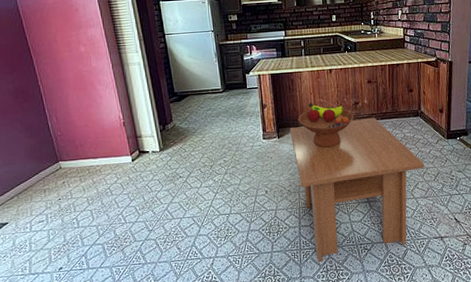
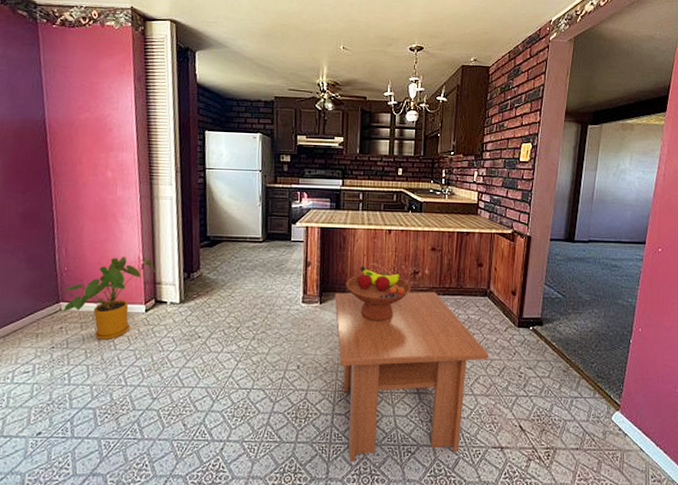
house plant: none [60,116,136,189] -> present [62,256,157,341]

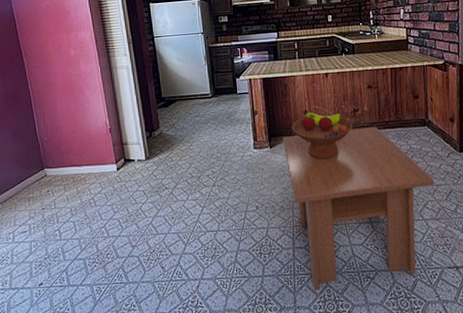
house plant: present [62,256,157,341] -> none [46,121,122,199]

